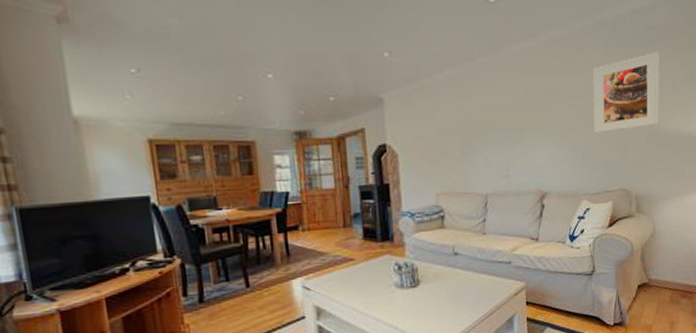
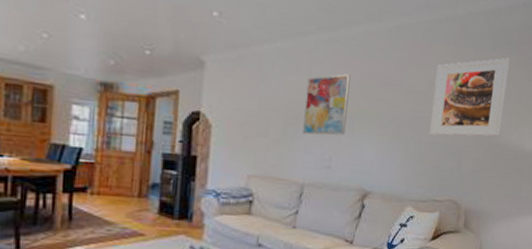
wall art: none [477,90,518,151] -> present [303,74,351,136]

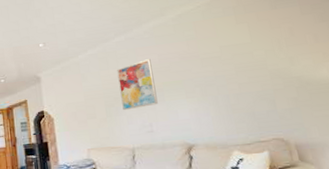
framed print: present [429,57,510,137] -> none [224,9,309,88]

